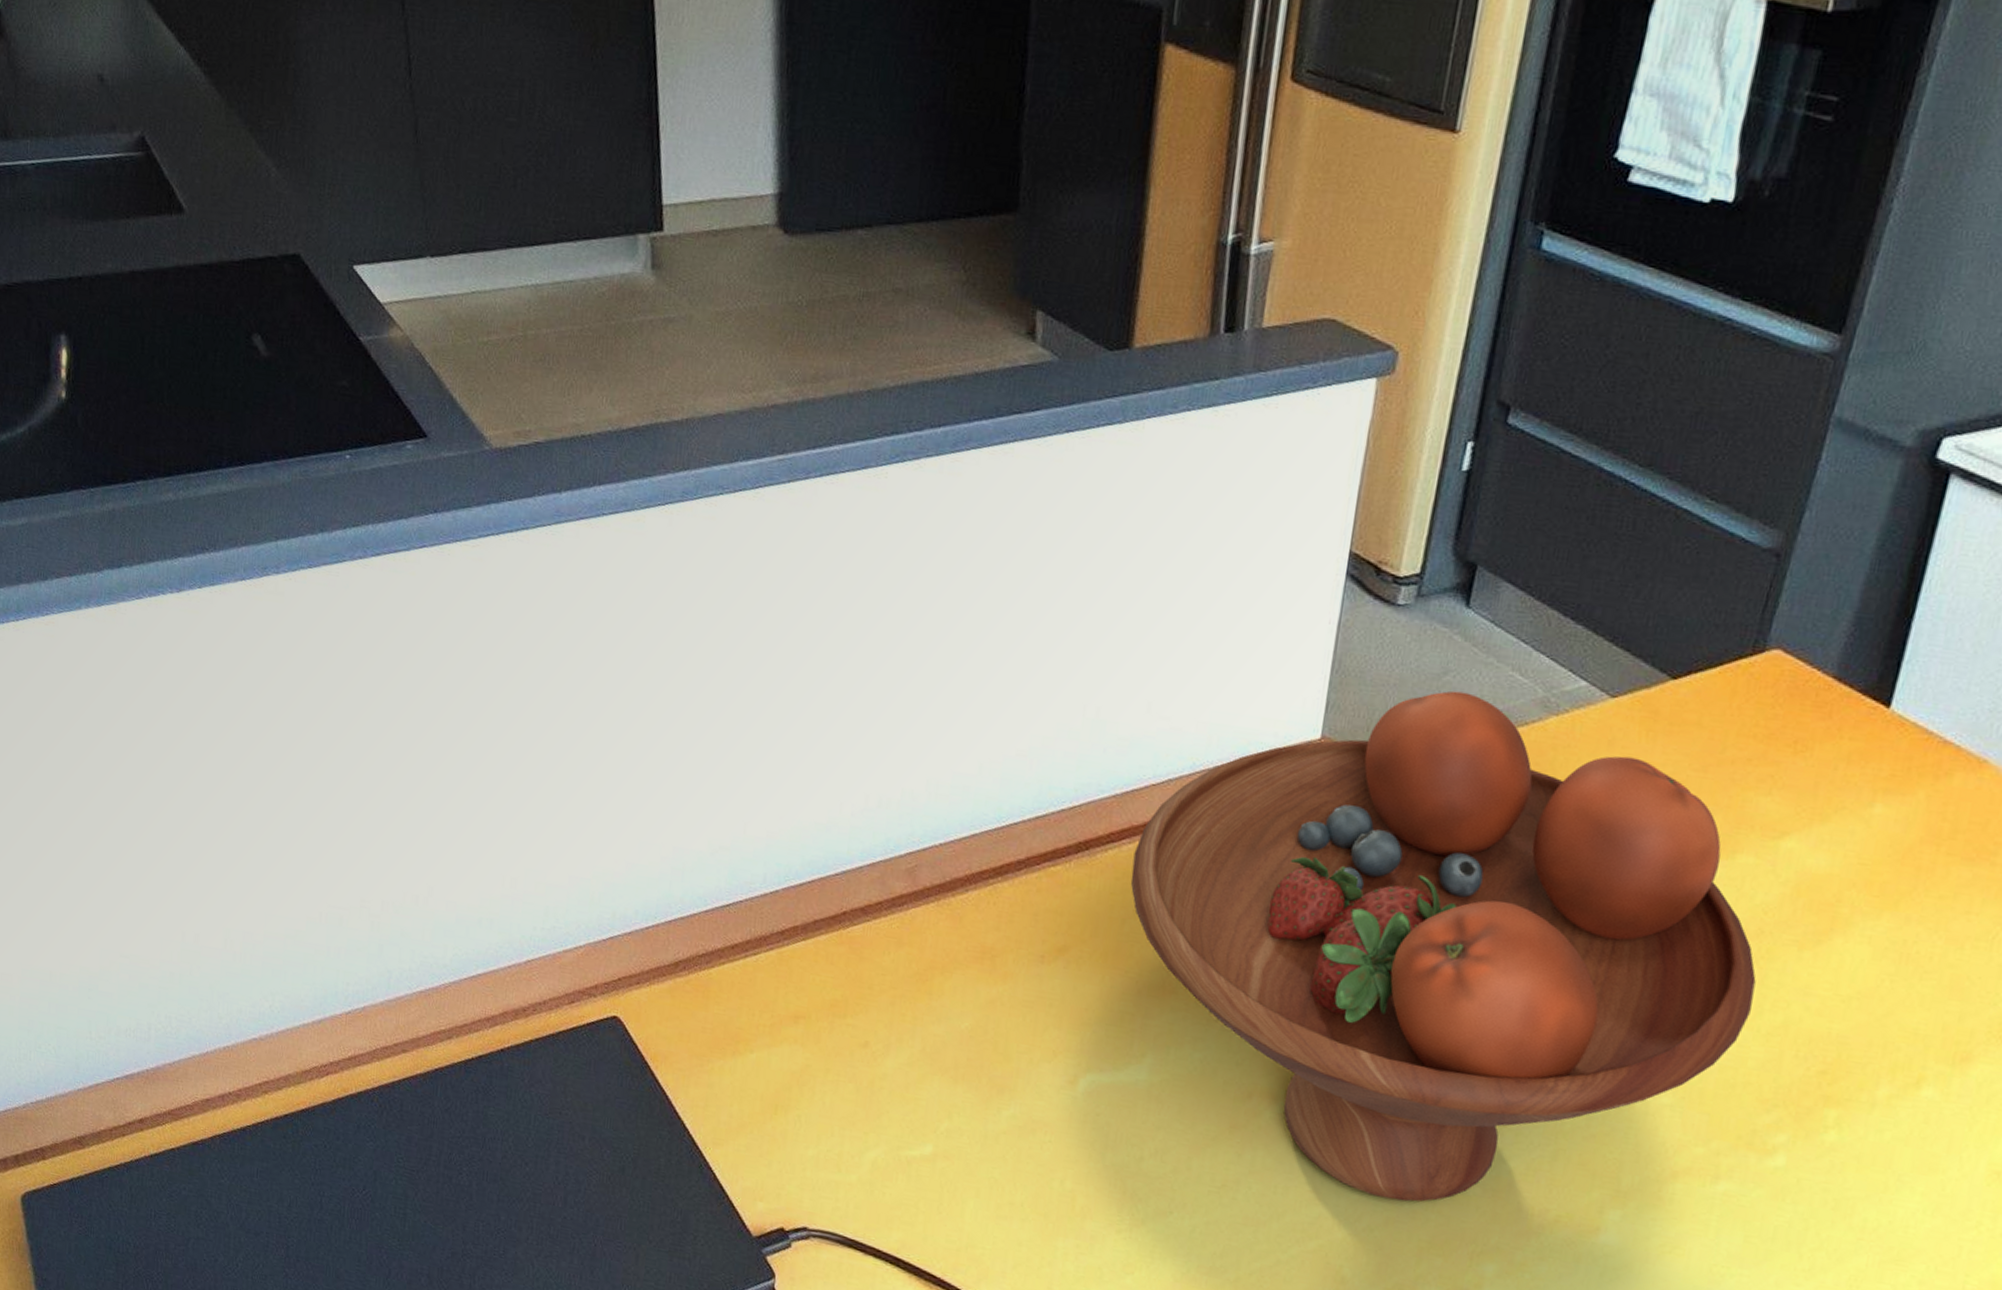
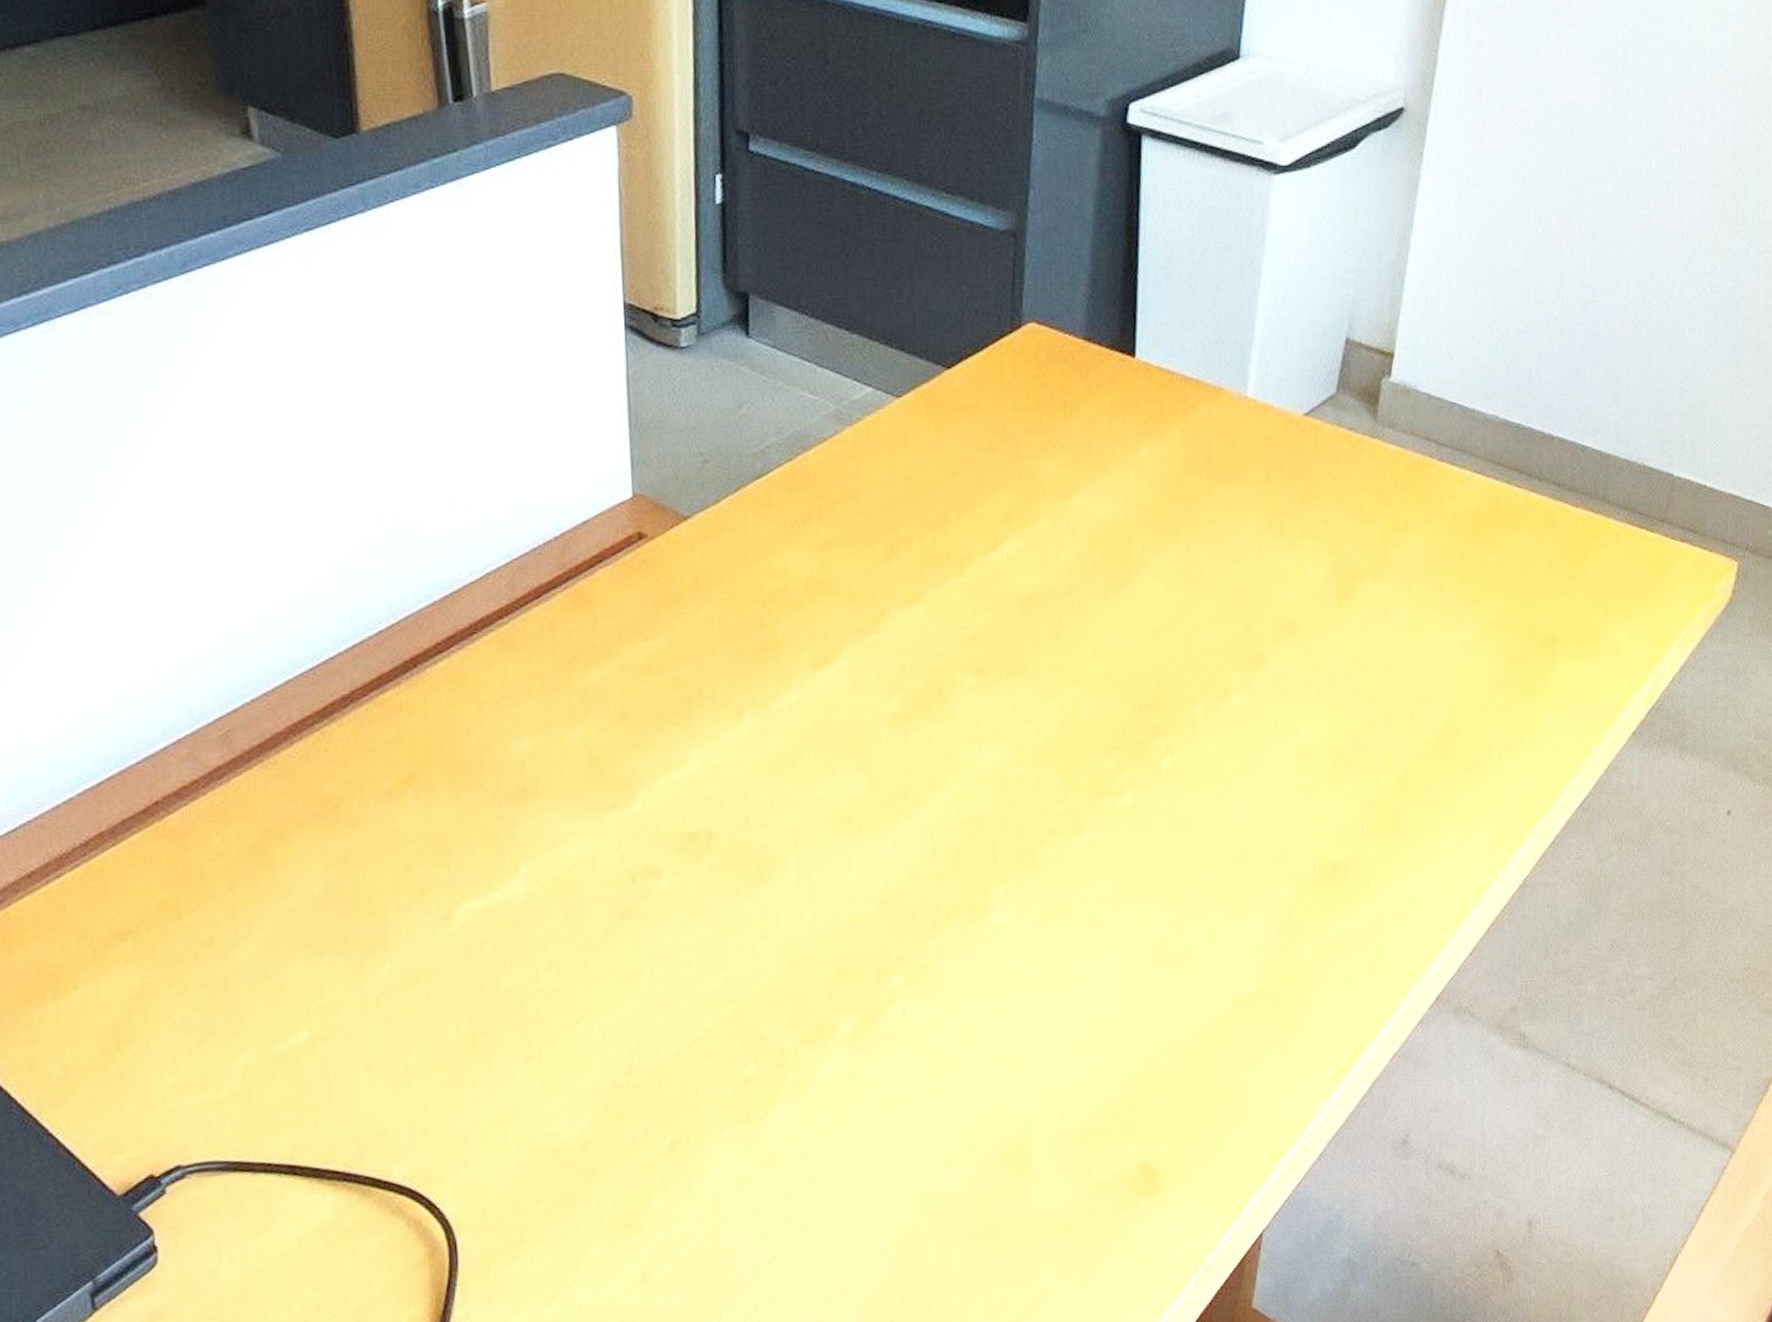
fruit bowl: present [1130,690,1756,1202] -> none [465,421,1076,944]

